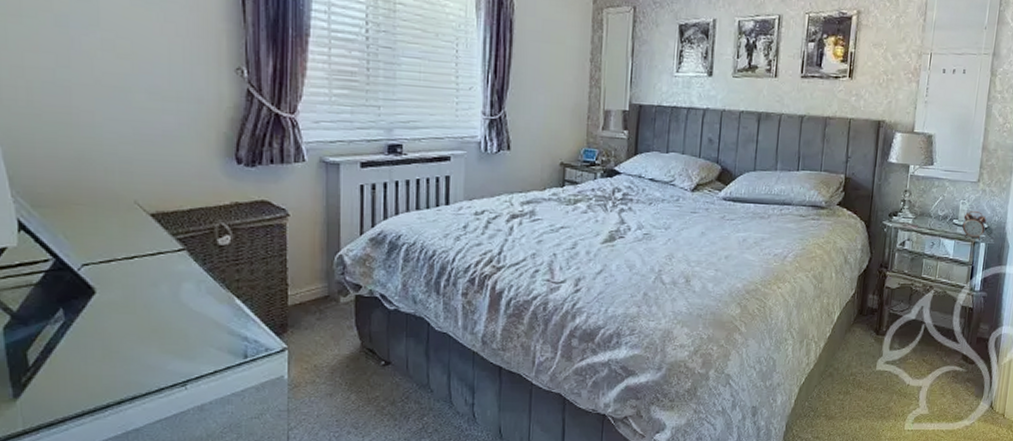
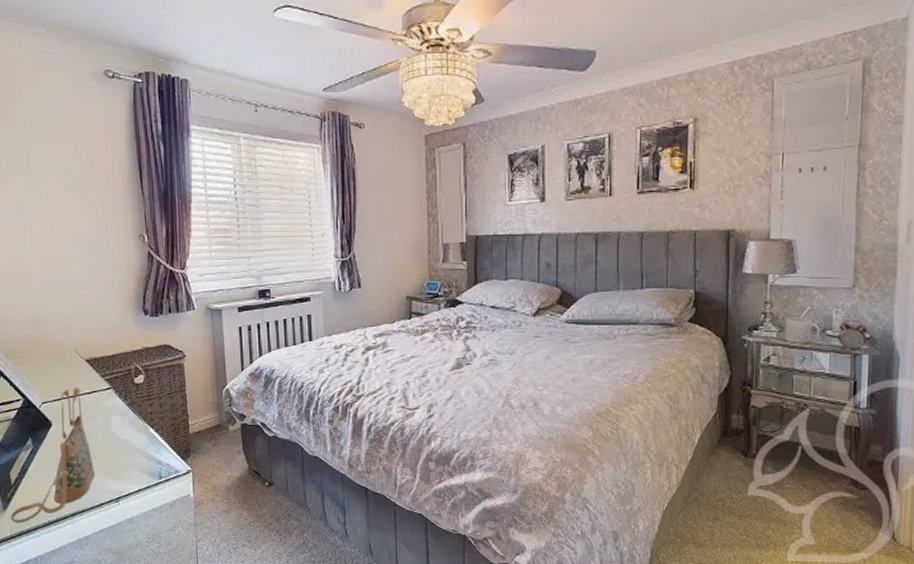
handbag: none [24,247,155,415] -> present [10,387,95,523]
mug: none [918,205,949,231] -> present [784,316,820,343]

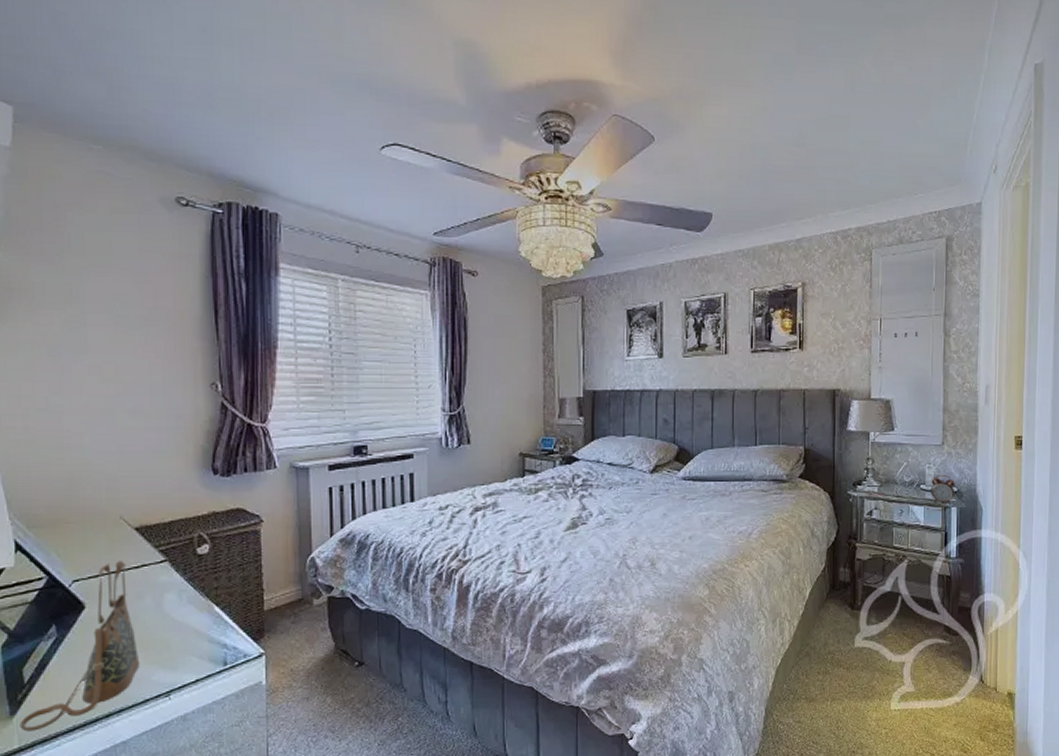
mug: present [784,316,820,343] -> none [884,472,915,498]

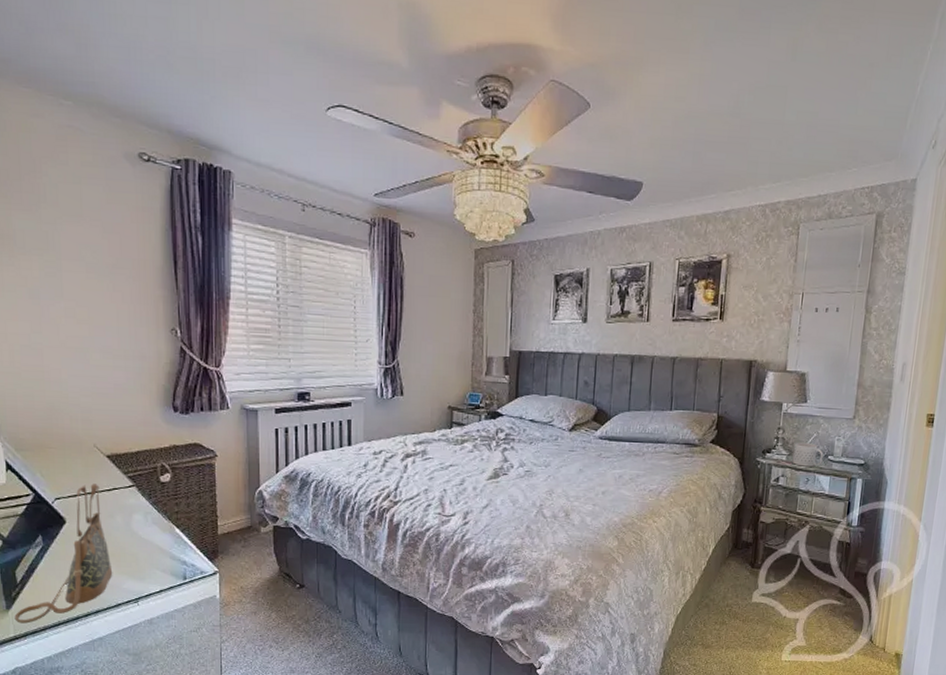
mug: none [884,472,915,498] -> present [792,442,824,467]
alarm clock: present [931,474,955,505] -> none [838,446,863,476]

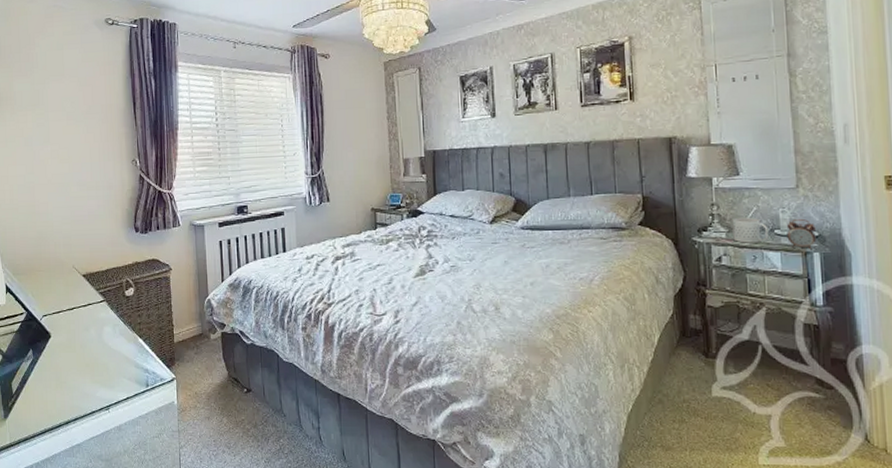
handbag: present [14,484,113,624] -> none [10,301,88,432]
alarm clock: none [838,446,863,476] -> present [786,218,816,250]

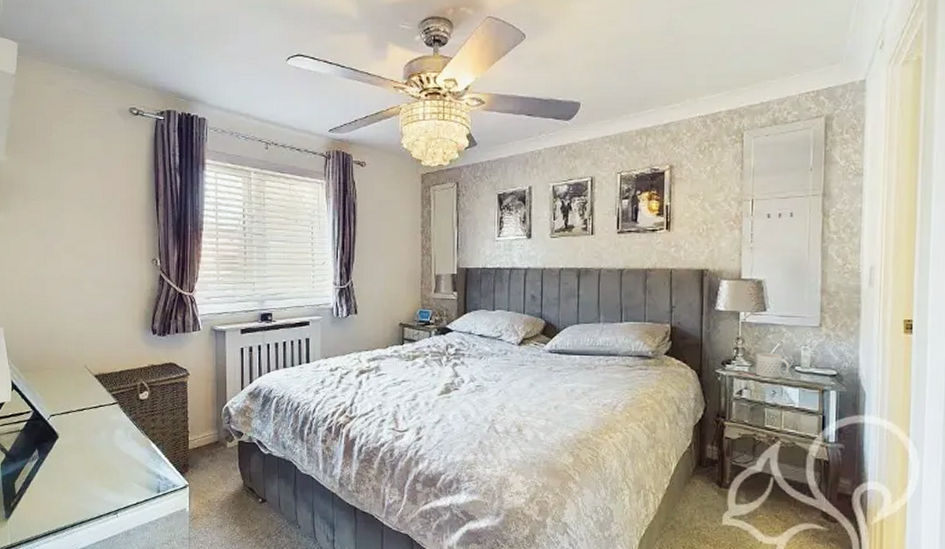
alarm clock: present [786,218,816,250] -> none [807,356,834,388]

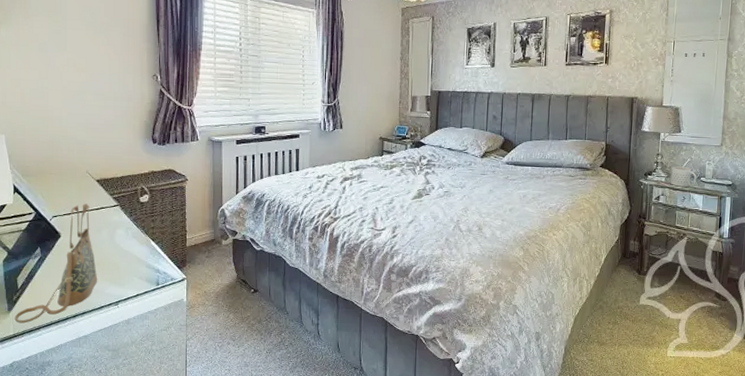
handbag: none [12,401,97,533] -> present [14,204,98,323]

